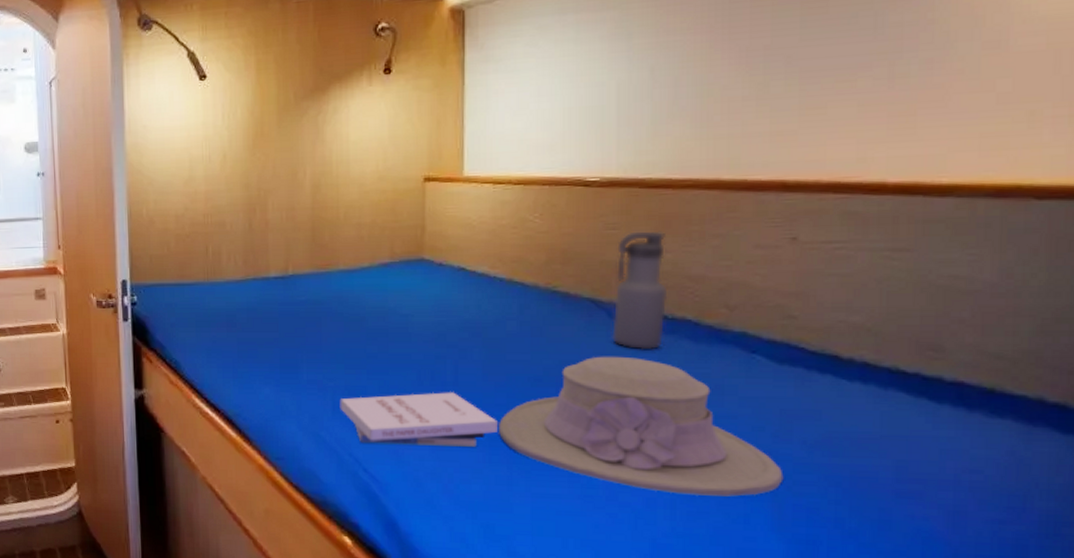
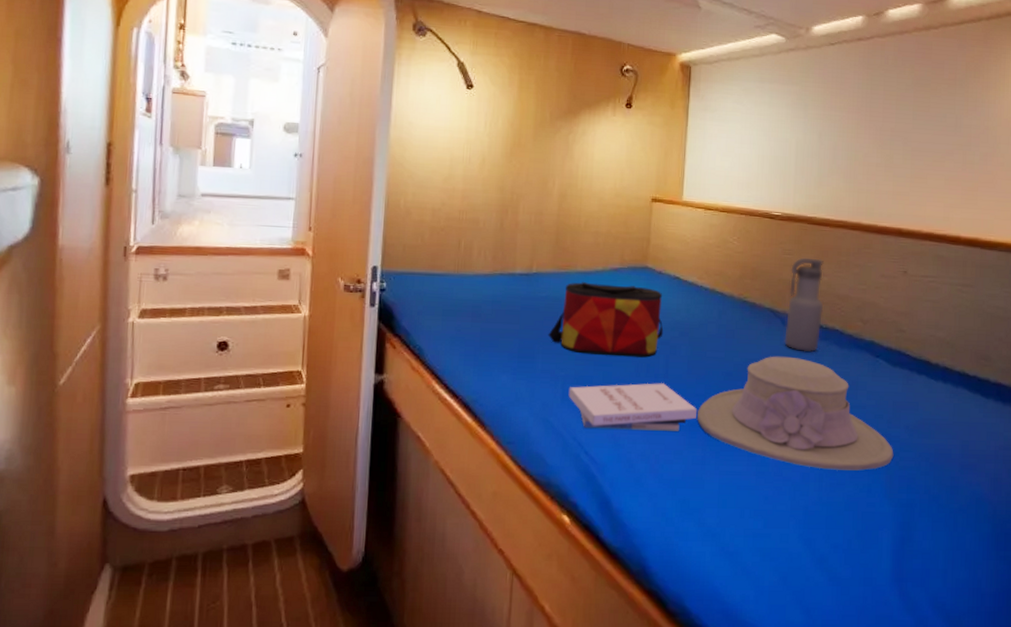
bag: none [311,280,449,363] -> present [548,281,664,357]

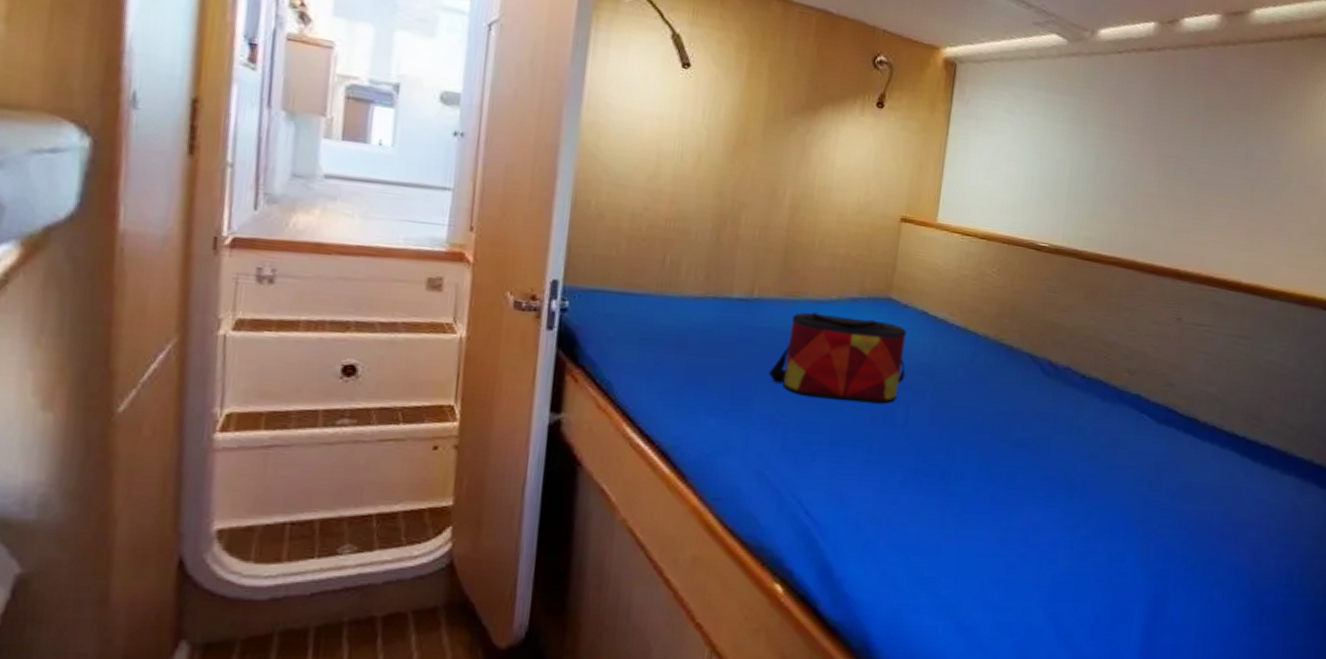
books: present [568,383,698,431] -> none [789,433,940,490]
hat: present [697,356,894,471] -> none [938,407,1152,538]
water bottle: present [784,257,824,353] -> none [1042,296,1092,405]

